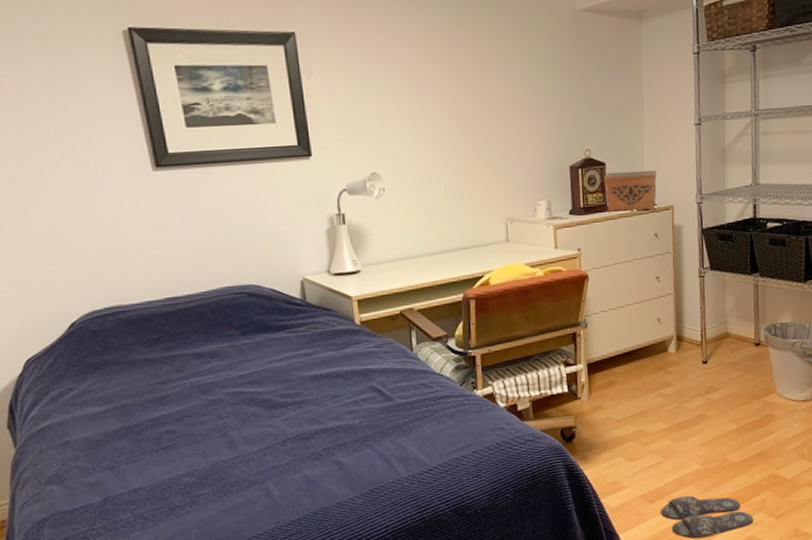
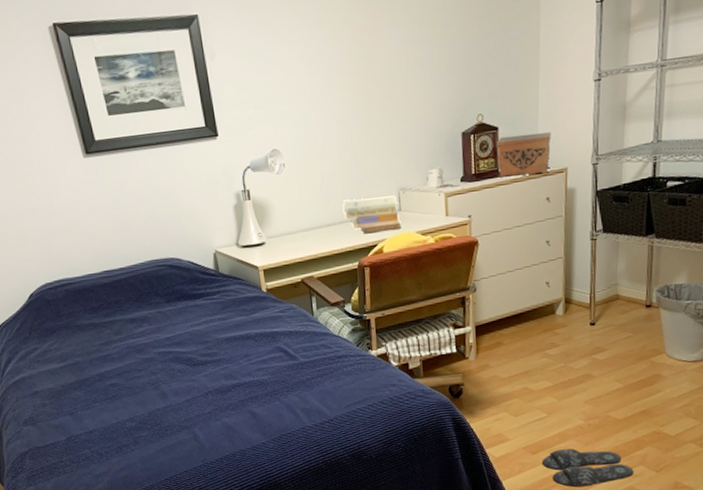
books: none [448,226,509,265] -> present [343,196,402,234]

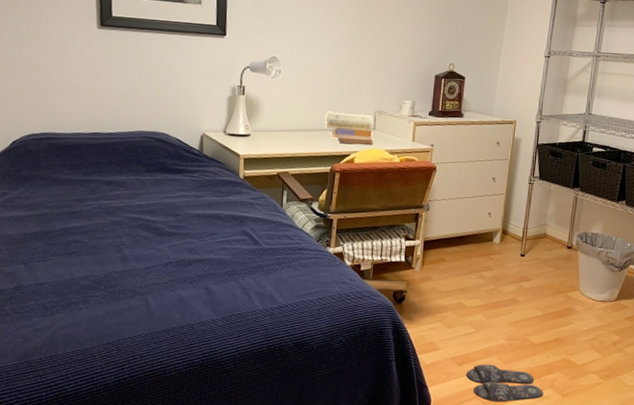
decorative box: present [496,132,551,179] -> none [461,85,507,123]

